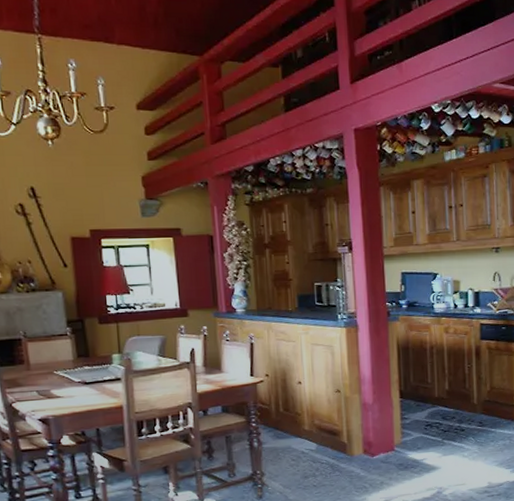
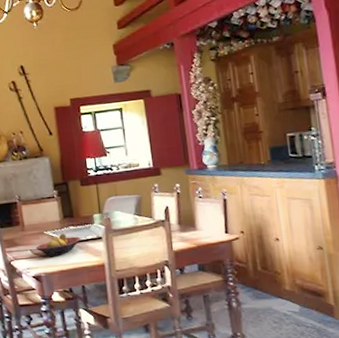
fruit bowl: none [43,373,97,399] -> present [36,233,81,257]

